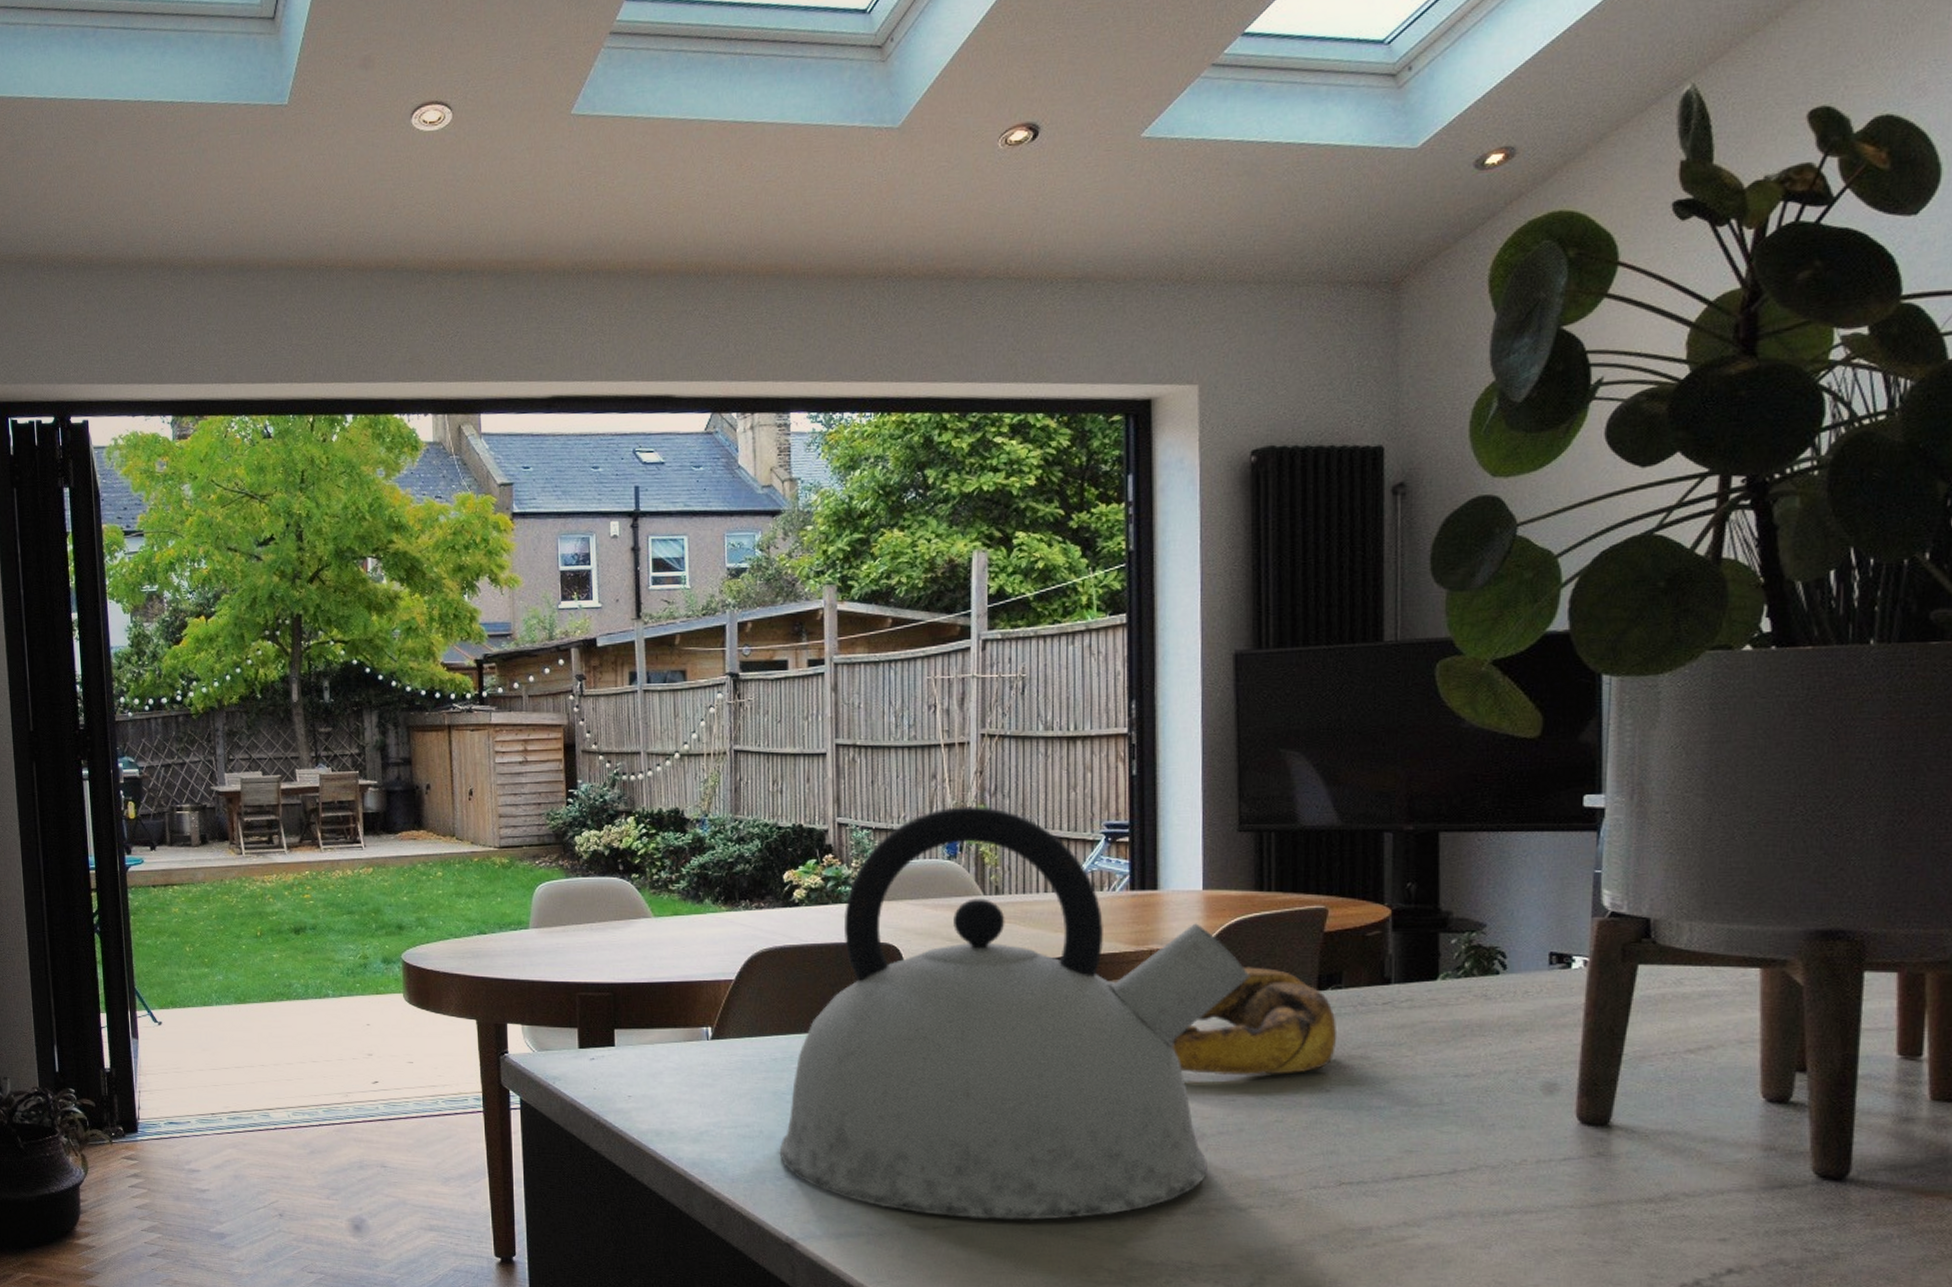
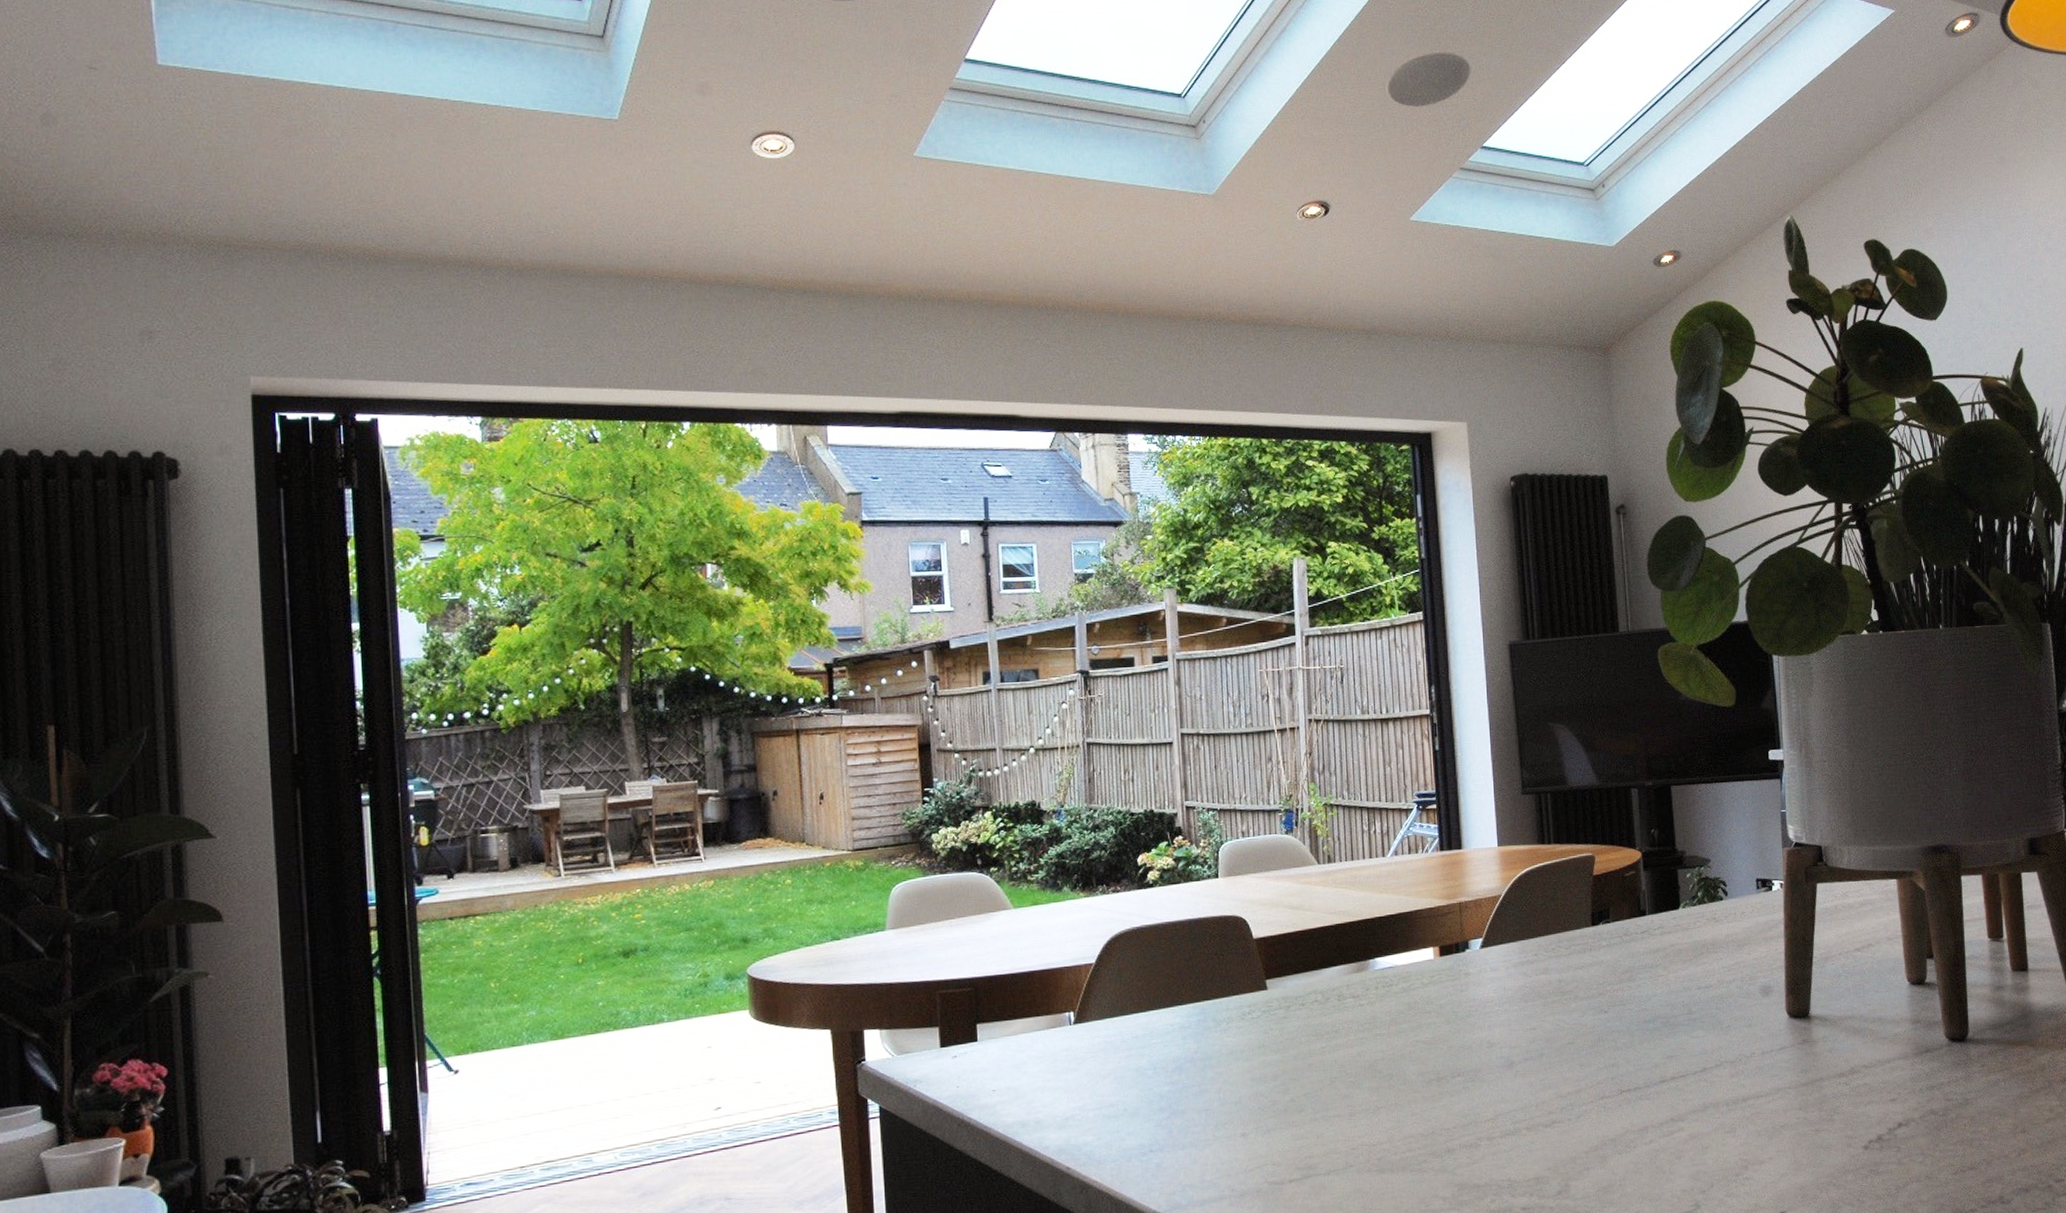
kettle: present [779,806,1251,1220] -> none [1143,784,1540,1169]
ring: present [1108,967,1338,1076] -> none [1427,910,1610,1008]

